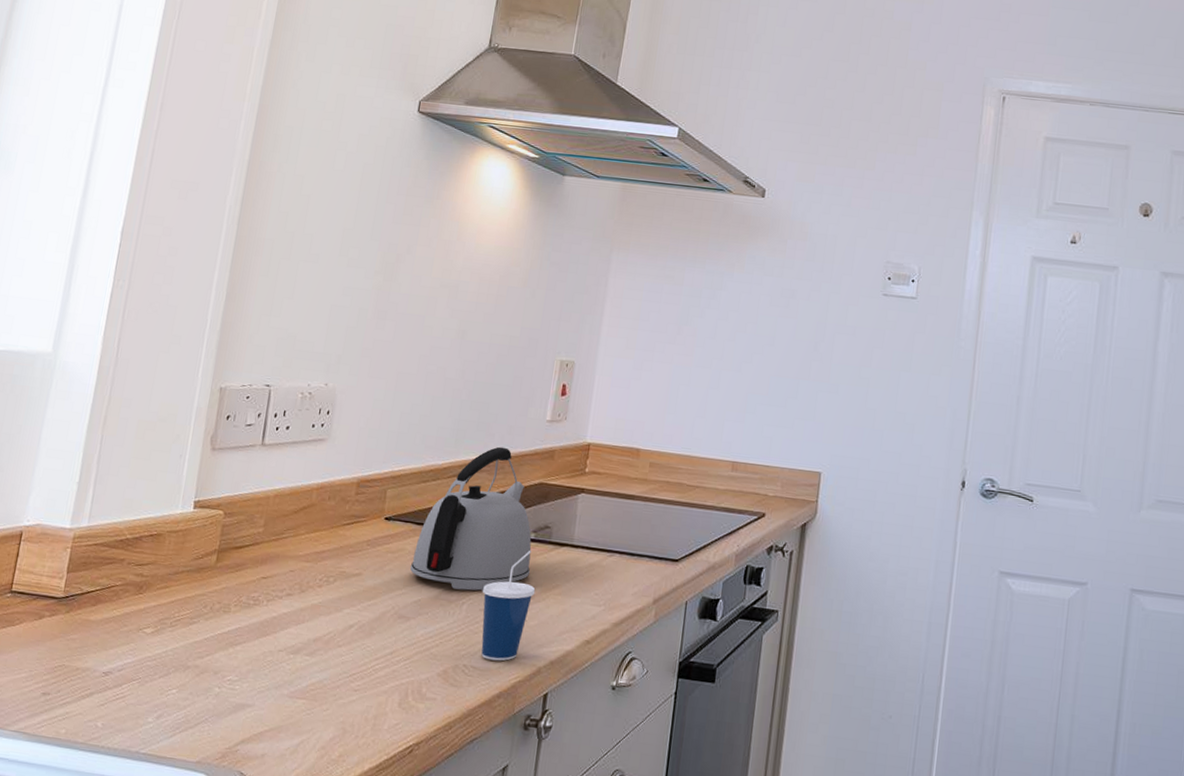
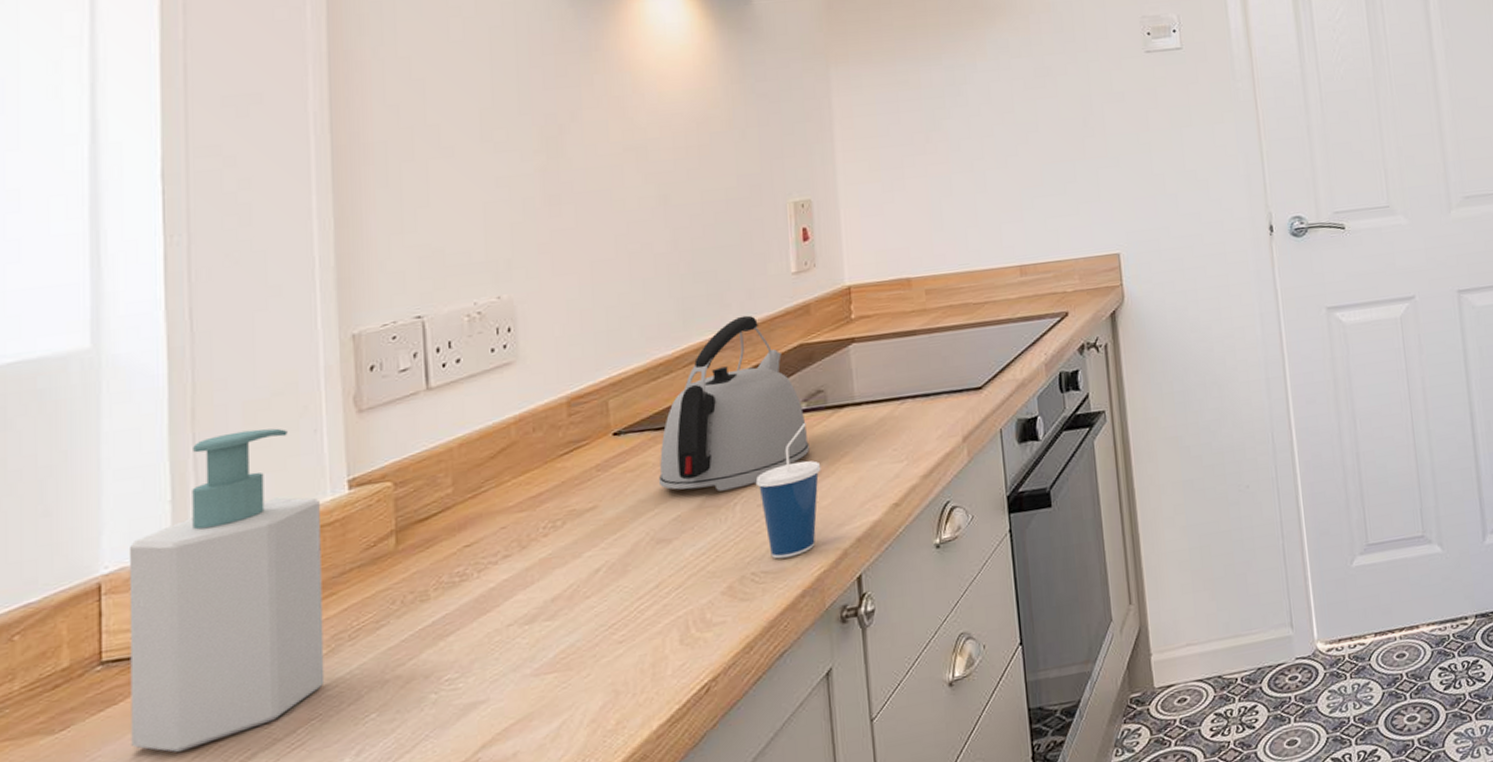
soap bottle: none [17,441,173,676] -> present [128,428,325,753]

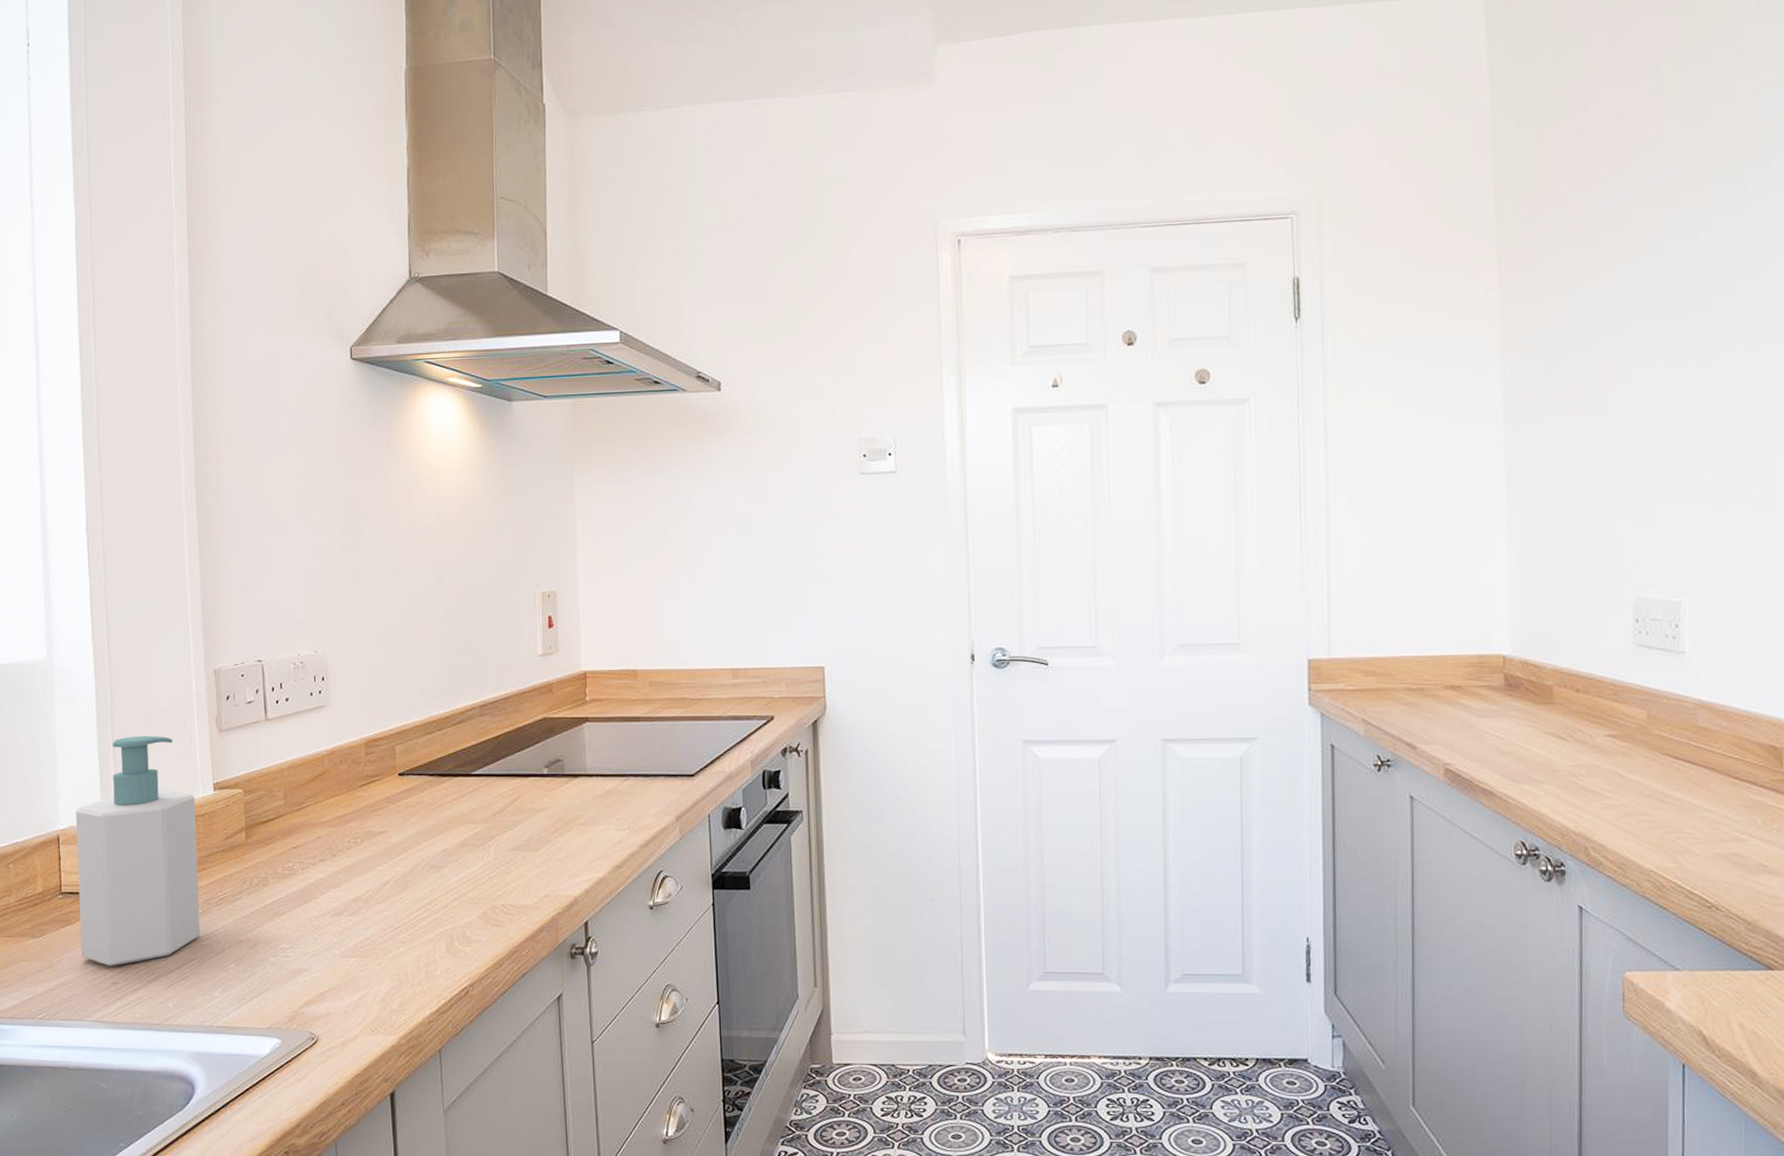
kettle: present [658,315,809,491] -> none [432,688,549,833]
cup: present [755,423,821,559] -> none [506,786,558,897]

